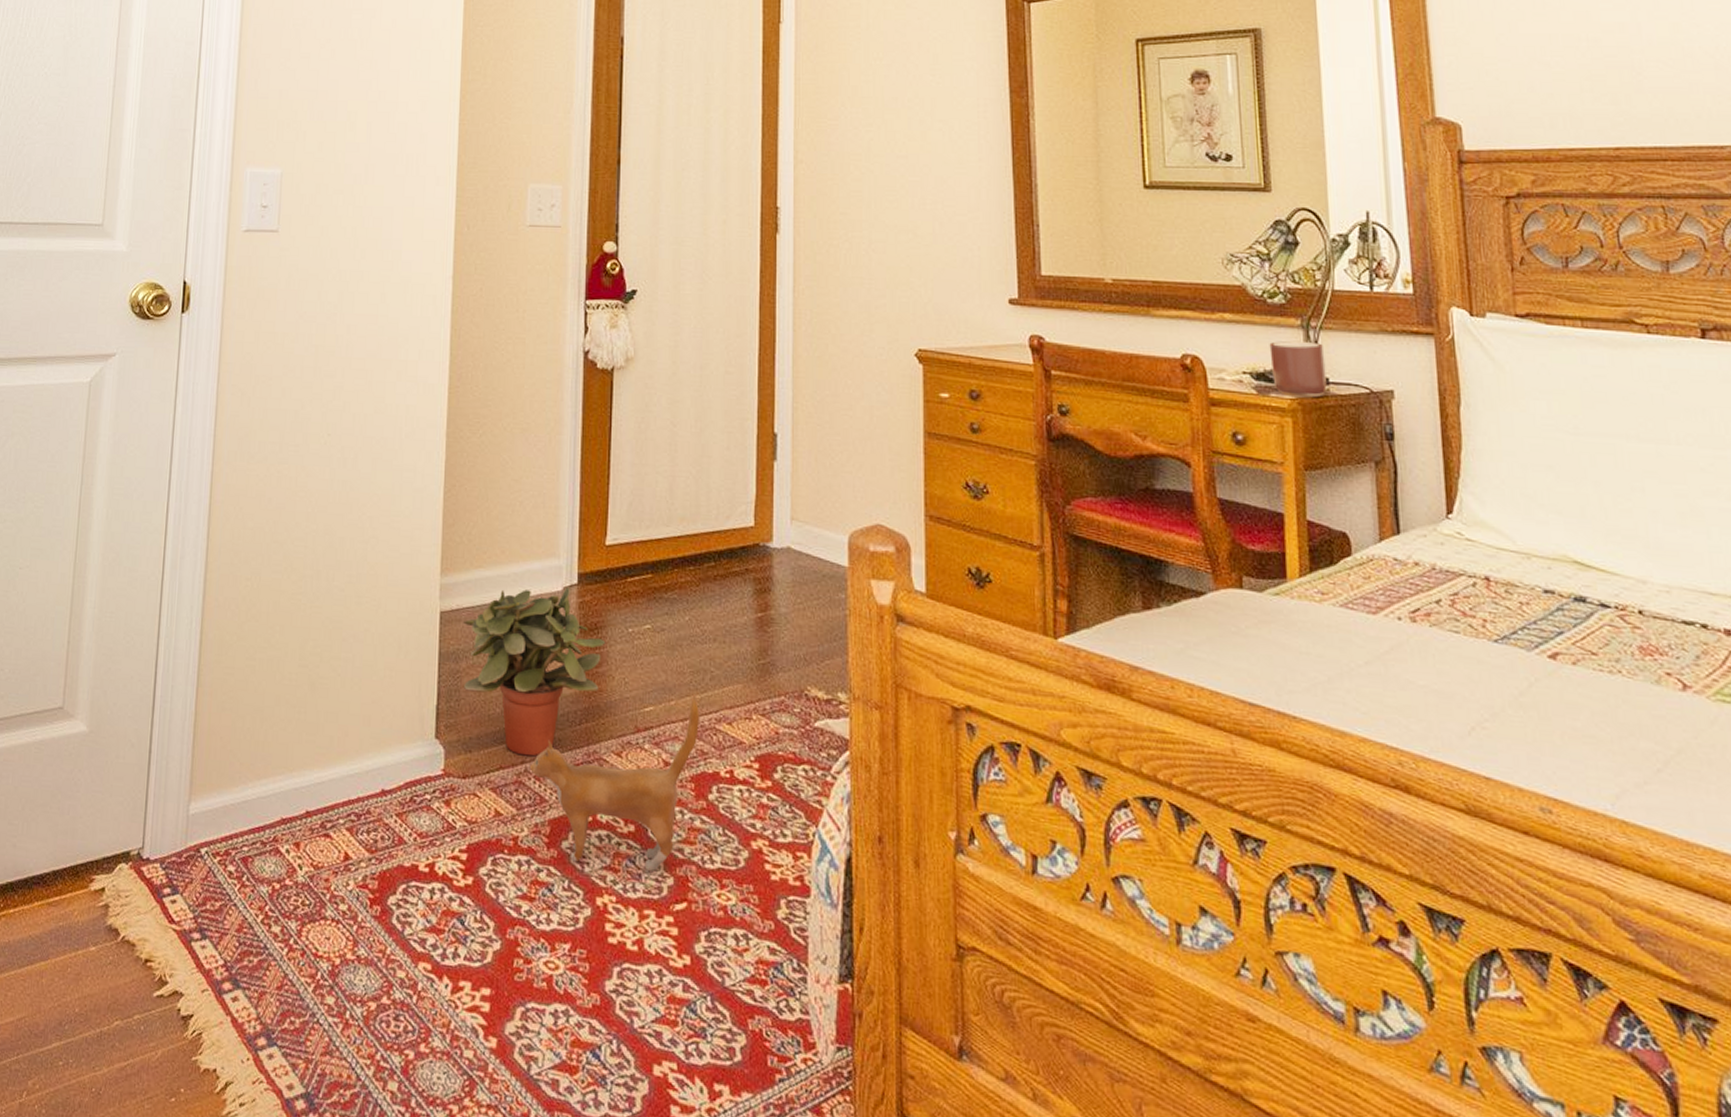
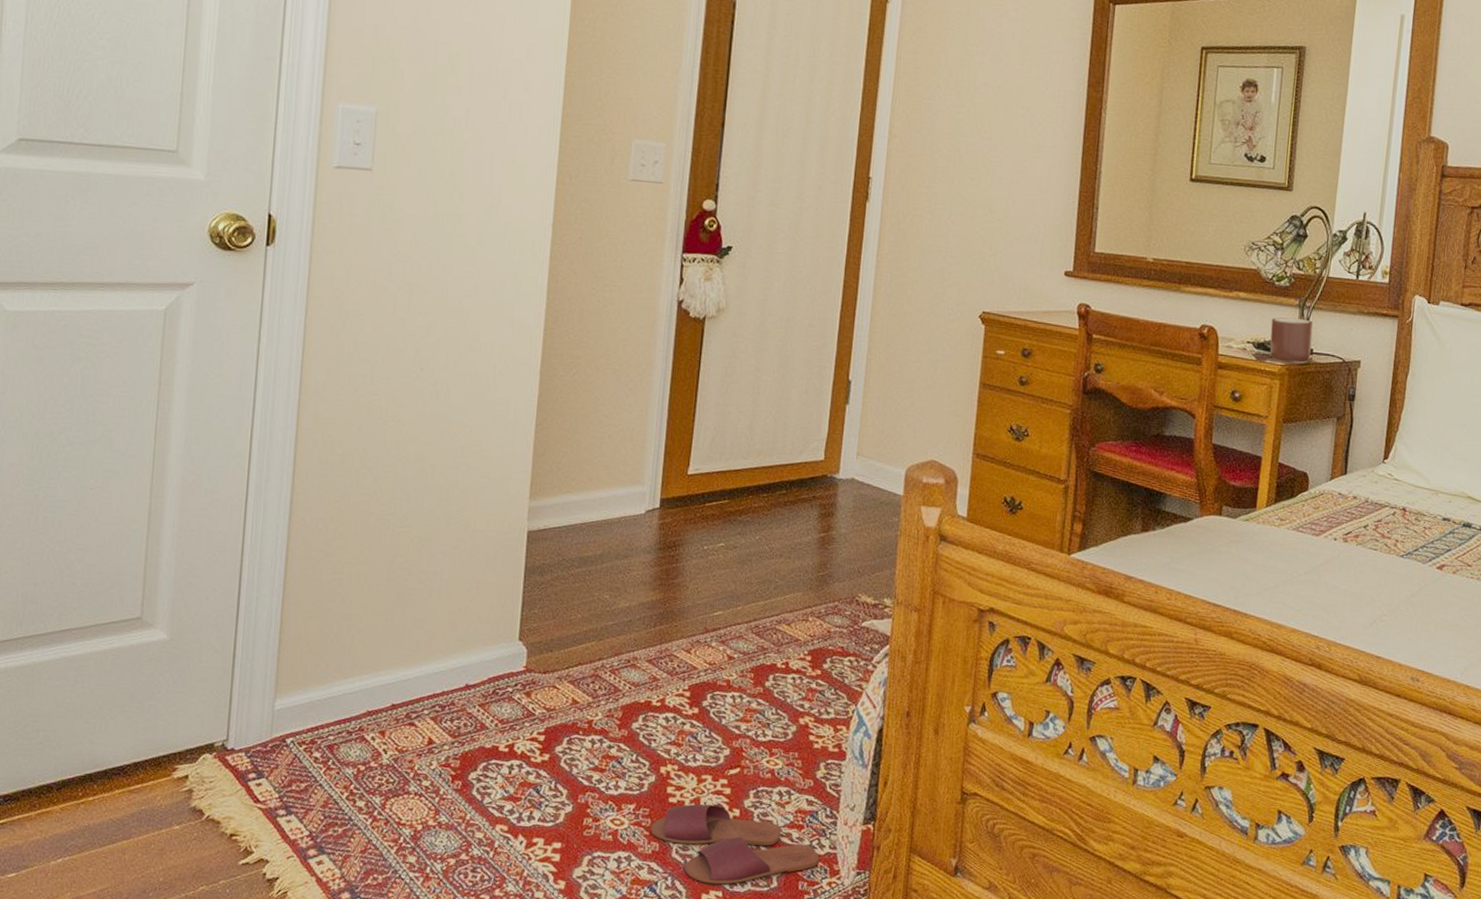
potted plant: present [464,587,606,756] -> none [548,510,683,654]
cat: present [529,693,700,871] -> none [605,600,763,745]
slippers: none [589,946,790,1054] -> present [650,804,820,885]

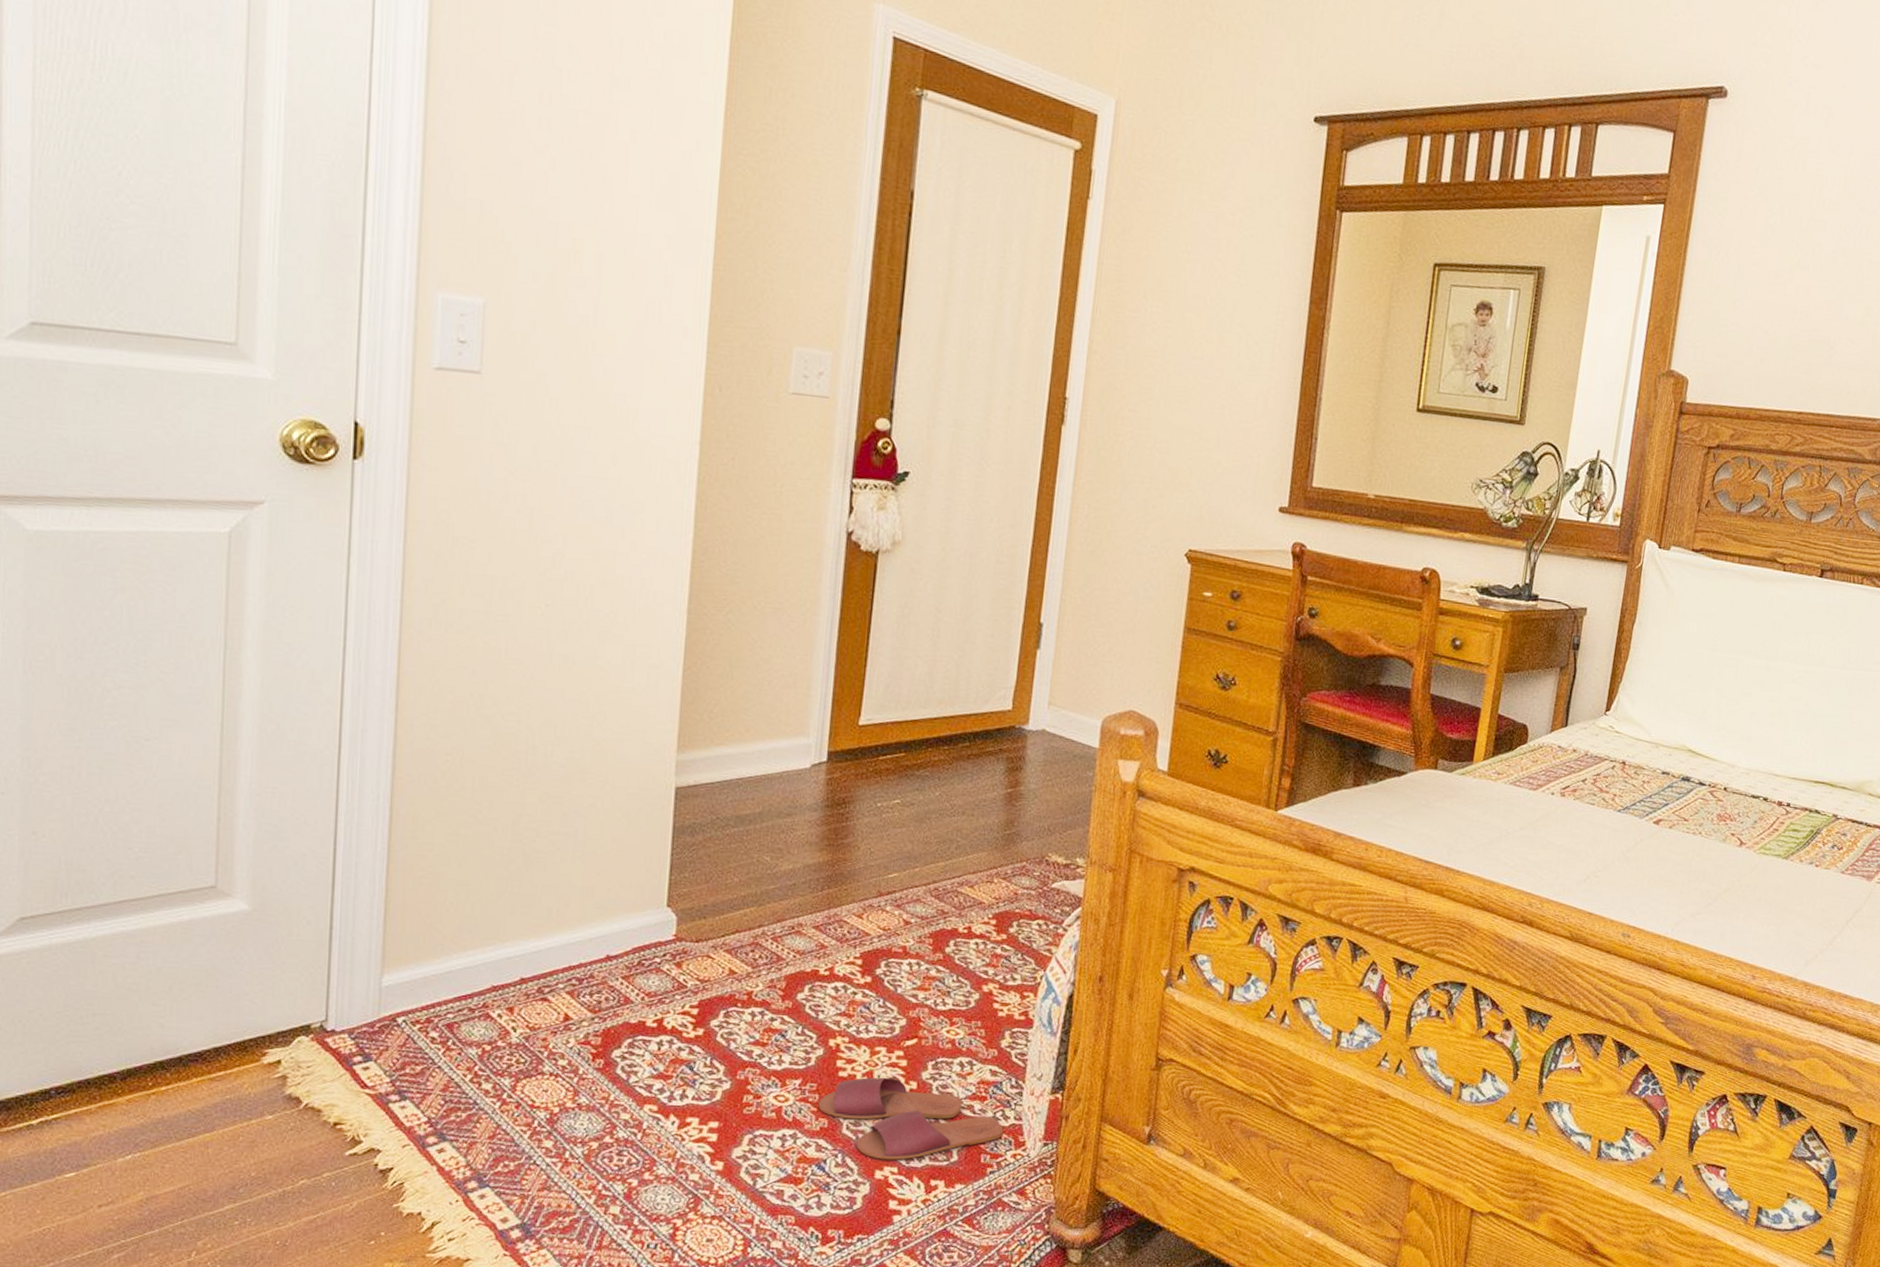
mug: present [1270,317,1314,365] -> none [1494,560,1540,612]

